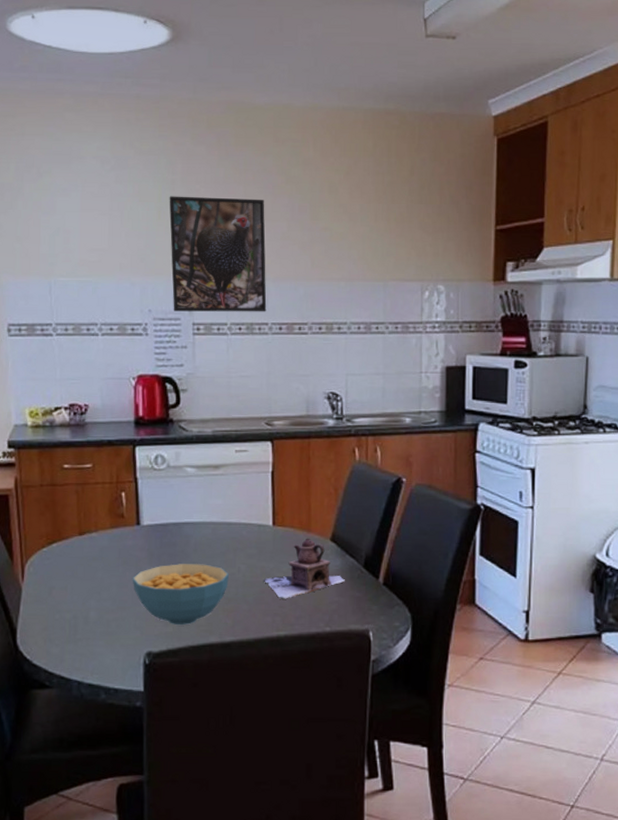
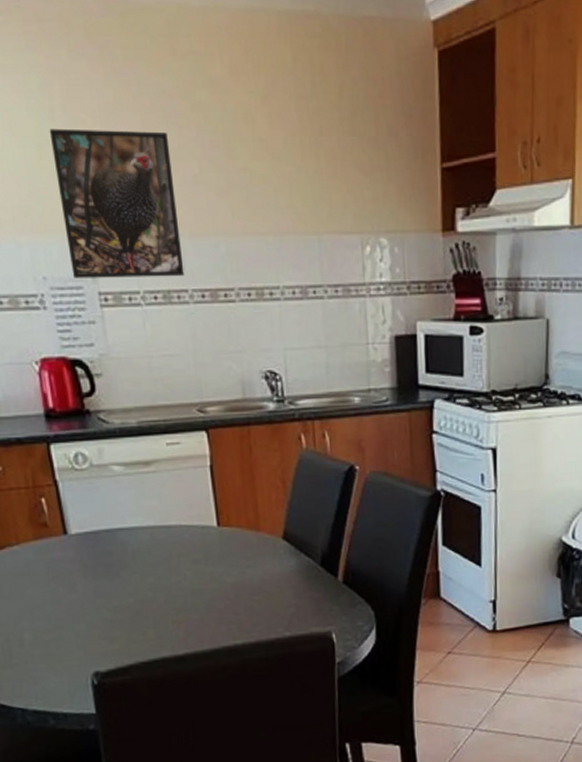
cereal bowl: present [132,564,229,625] -> none [66,573,175,641]
teapot: present [263,538,345,600] -> none [212,537,302,607]

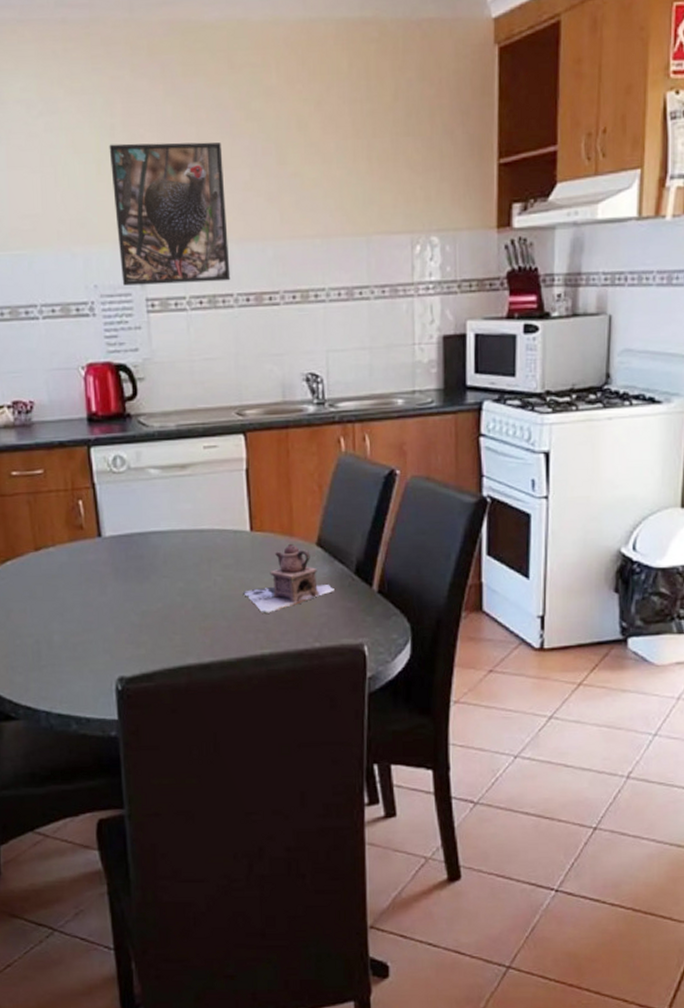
teapot: none [212,537,302,607] -> present [242,543,334,615]

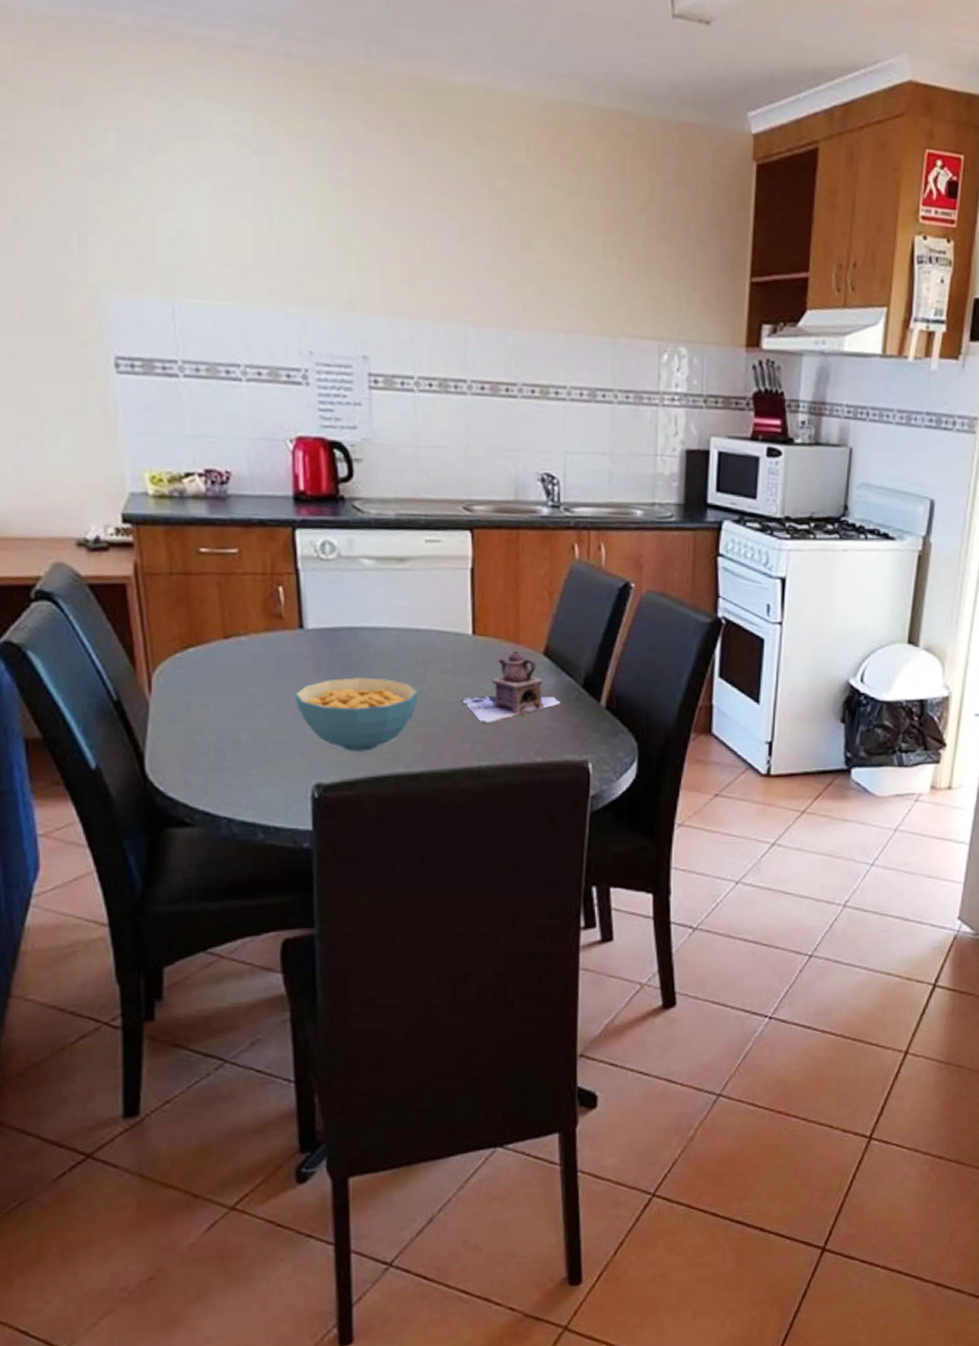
cereal bowl: none [97,577,204,646] -> present [294,677,418,752]
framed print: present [109,142,231,286] -> none [334,199,465,366]

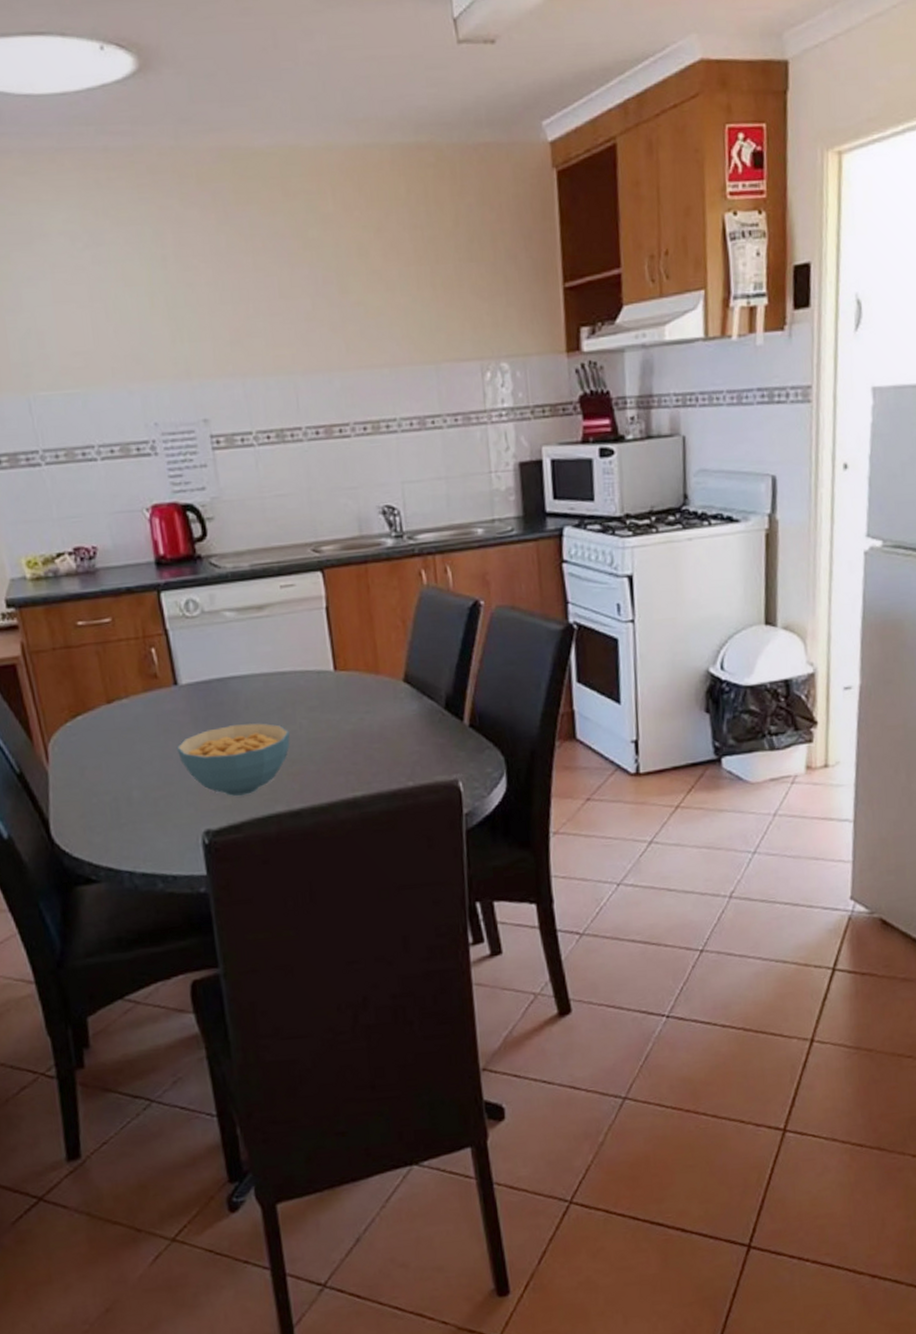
teapot: present [460,651,560,725] -> none [330,681,425,756]

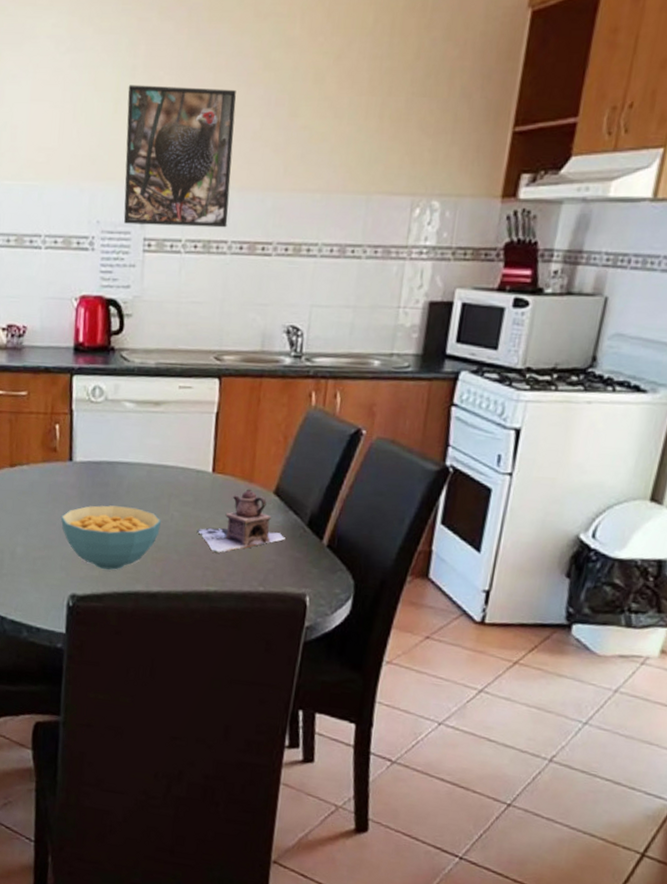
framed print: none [161,271,298,423] -> present [123,85,236,228]
teapot: none [330,681,425,756] -> present [196,489,285,554]

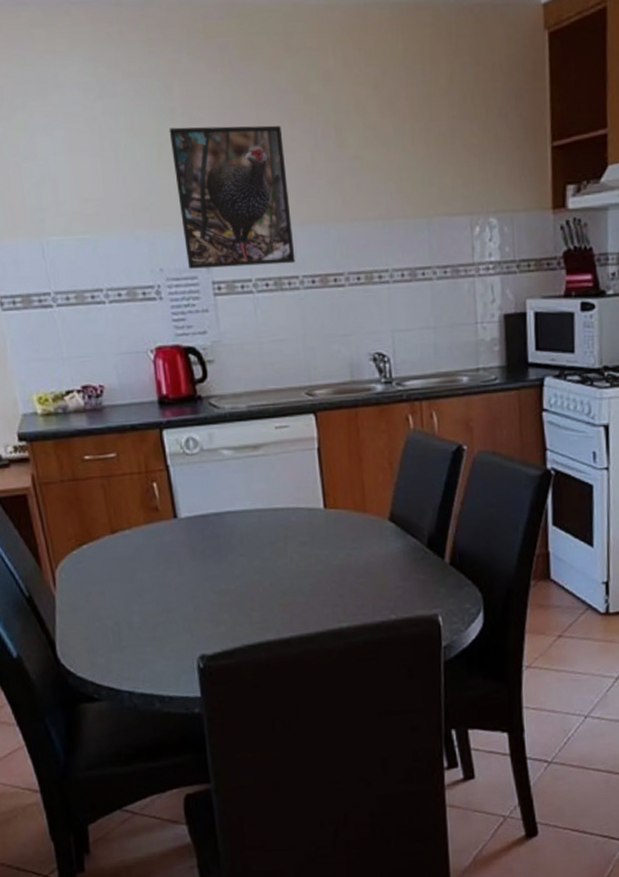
cereal bowl: present [60,505,161,570] -> none [175,556,281,624]
teapot: present [196,489,285,554] -> none [318,519,408,589]

